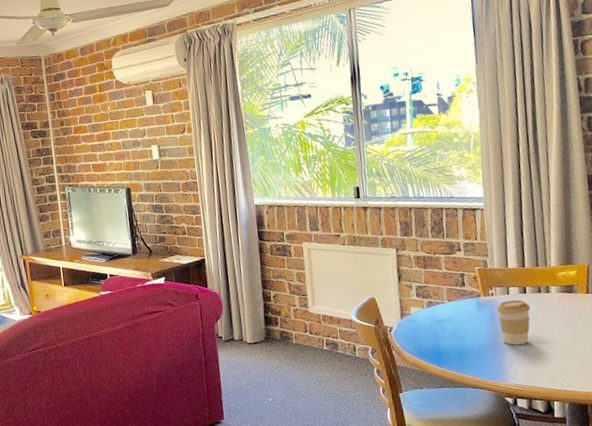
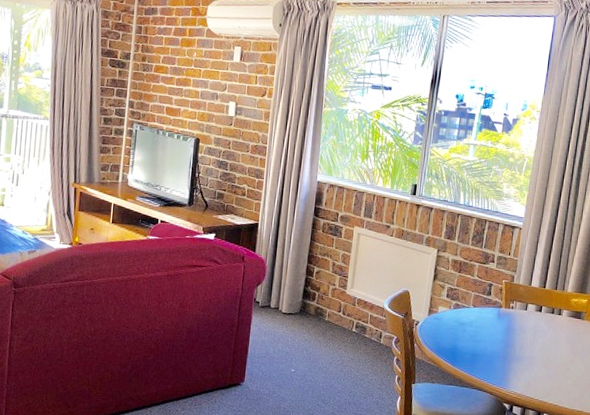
coffee cup: present [496,299,531,345] -> none [512,316,542,358]

